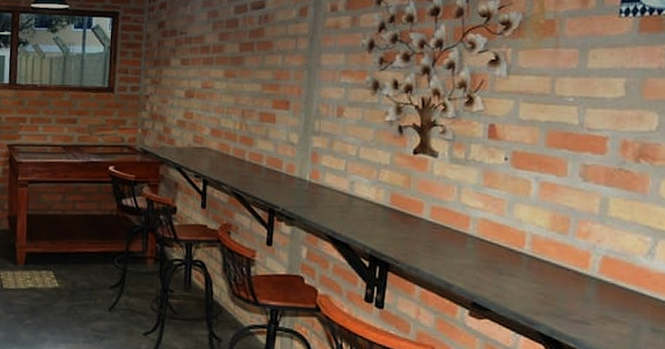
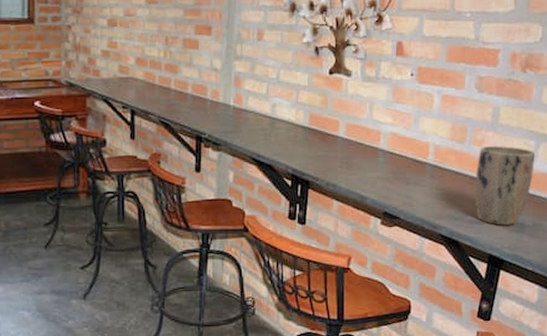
plant pot: none [579,239,652,329] -> present [474,145,535,225]

